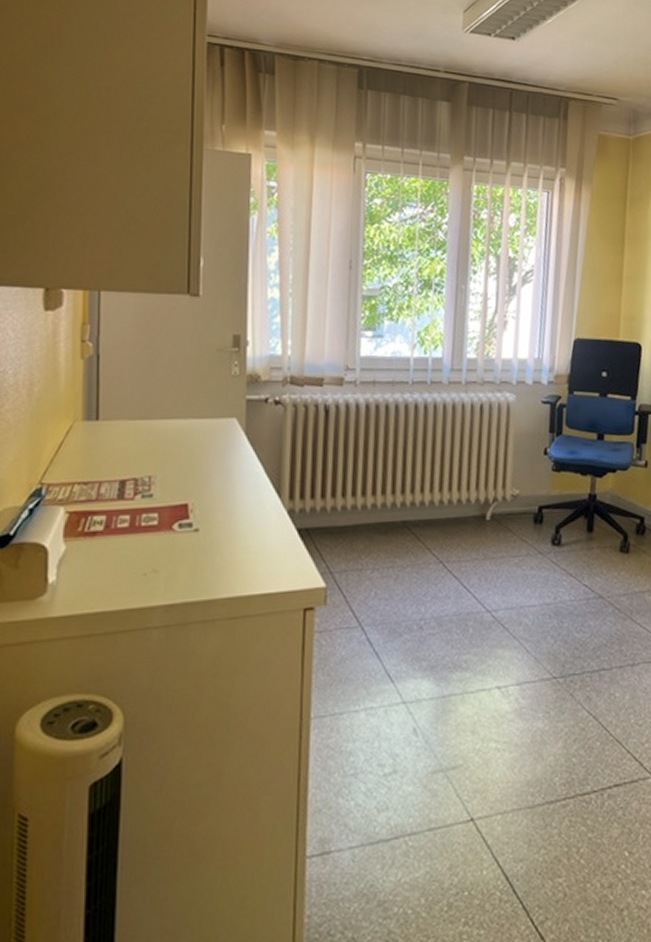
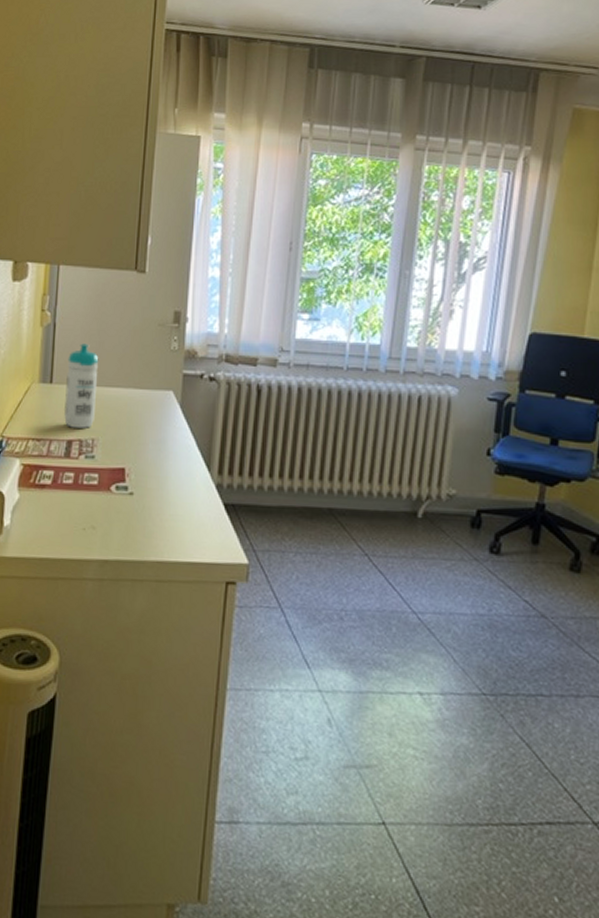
water bottle: none [115,374,152,467] -> present [64,343,99,428]

